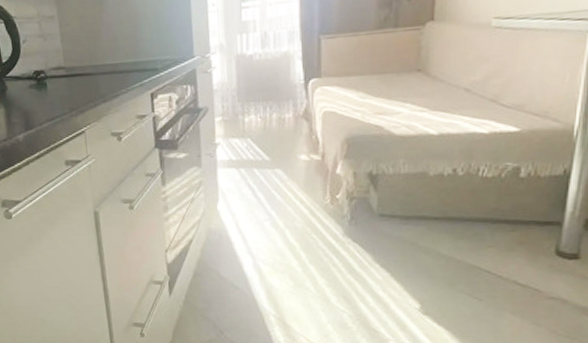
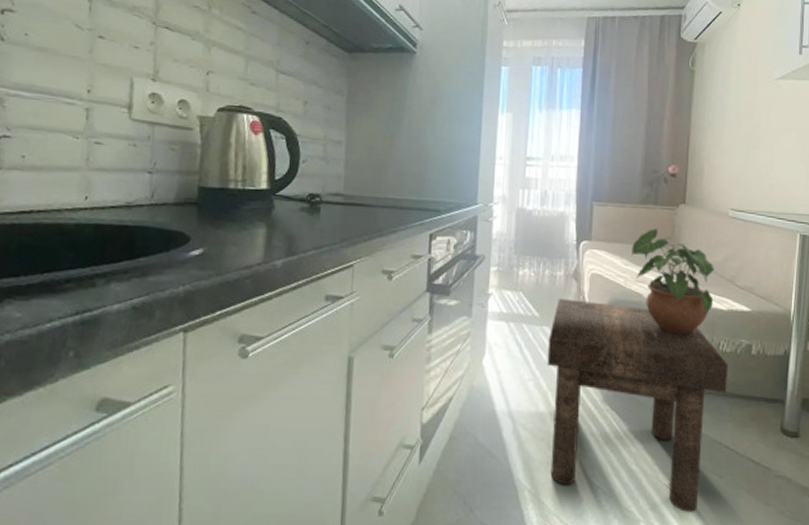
stool: none [281,140,490,332] -> present [547,299,729,512]
potted plant: none [369,54,472,164] -> present [632,228,714,334]

